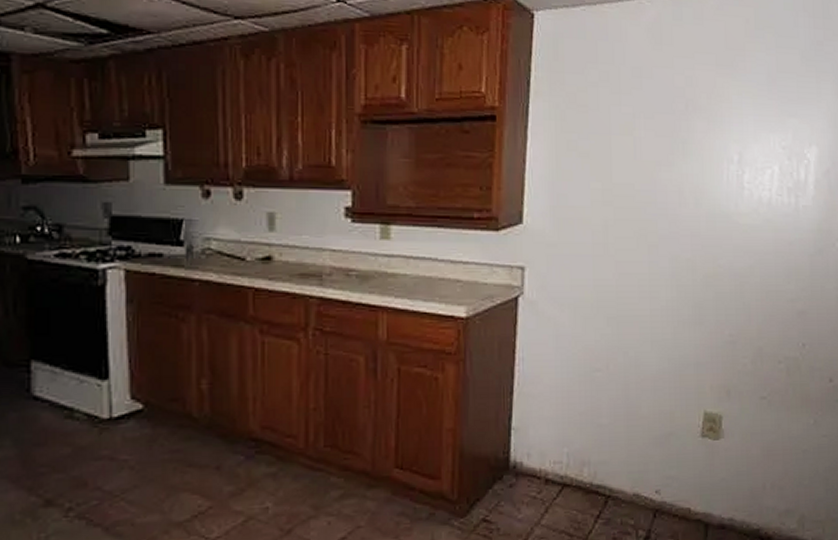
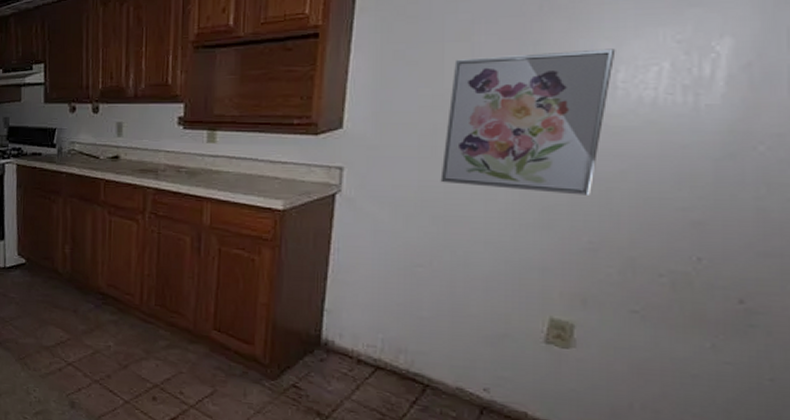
wall art: none [612,150,742,290] -> present [440,48,616,195]

